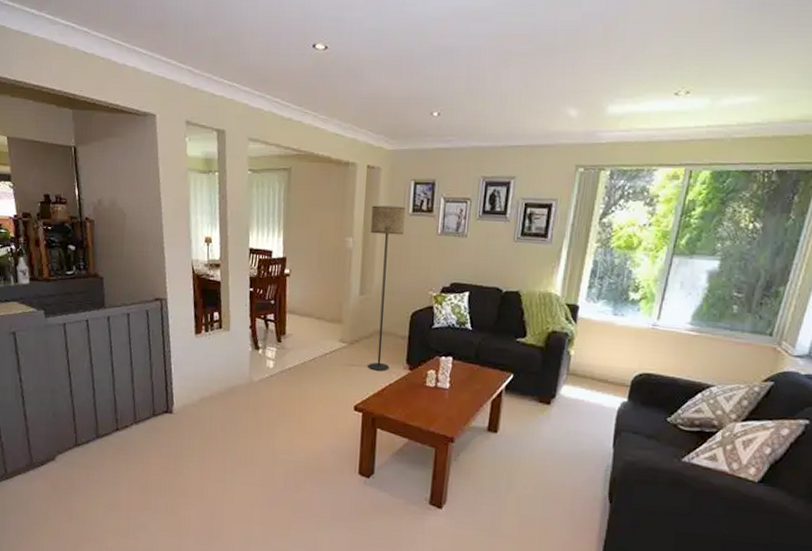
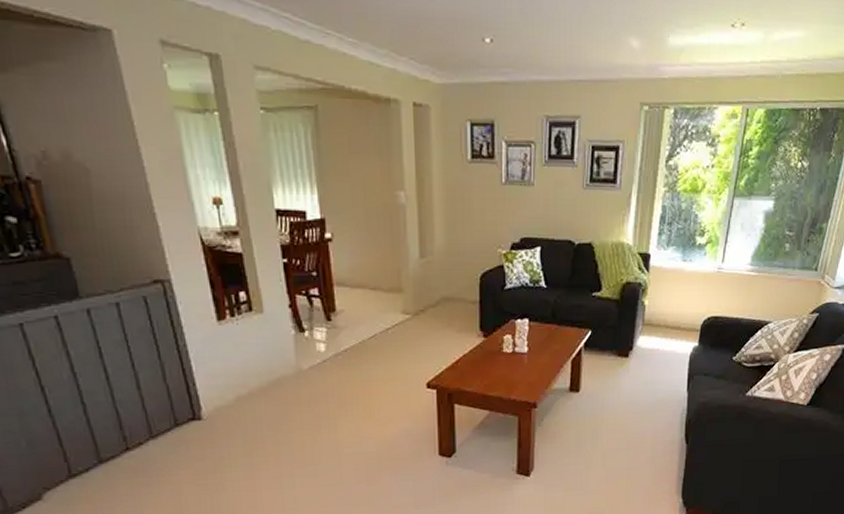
floor lamp: present [368,205,406,371] -> none [424,151,464,342]

